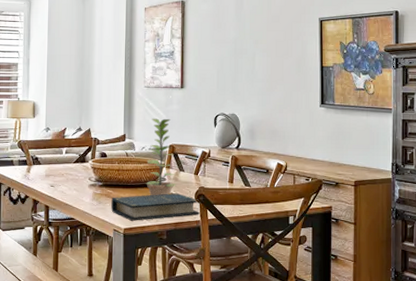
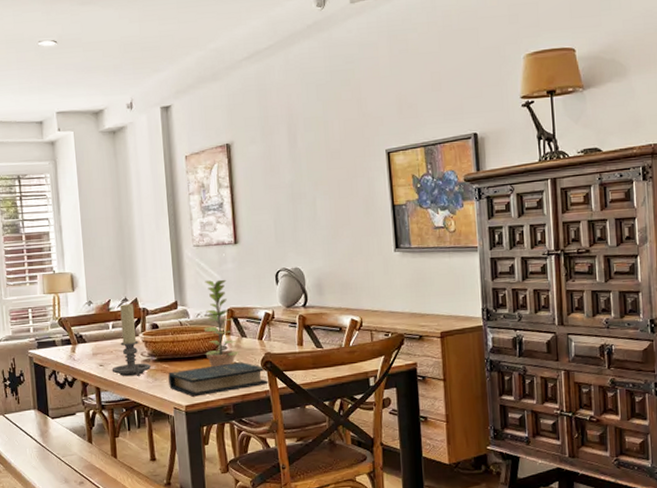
candle holder: none [61,132,97,198] -> present [111,303,151,377]

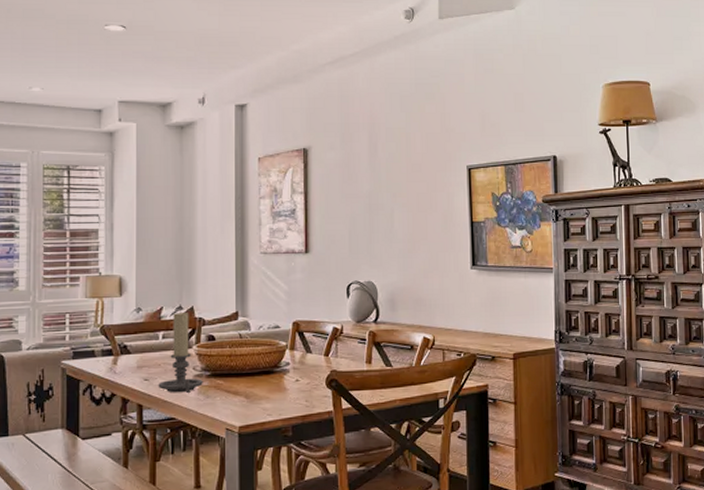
book: present [168,361,268,397] -> none [222,378,332,417]
plant: present [203,279,239,367] -> none [265,290,303,384]

